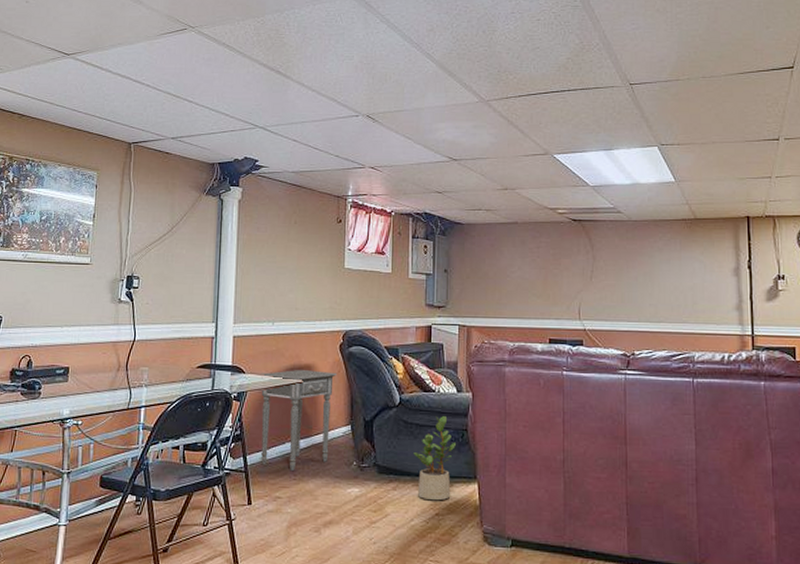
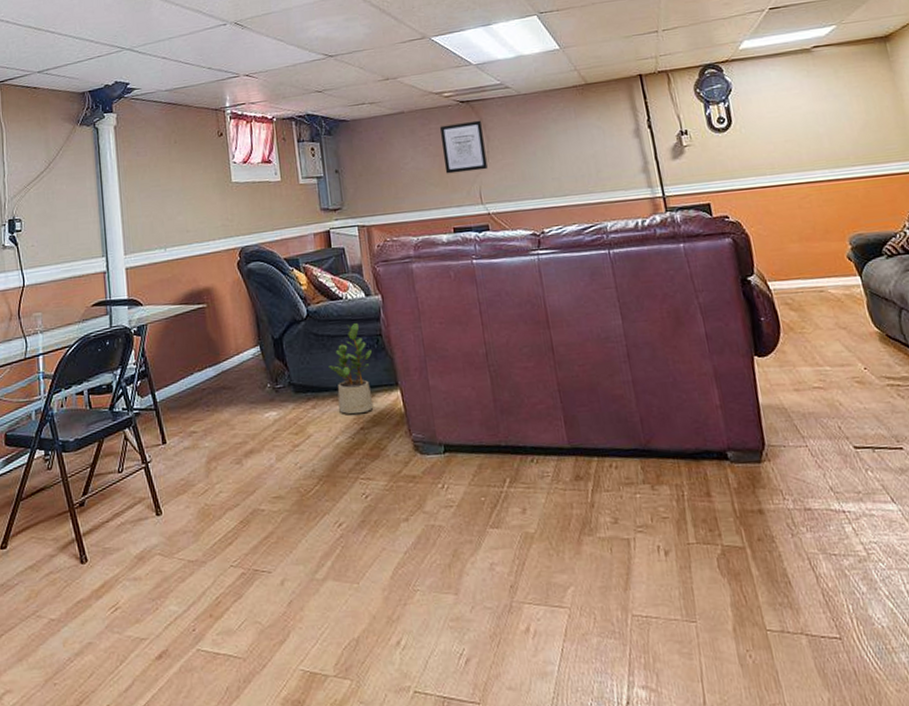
side table: present [260,370,338,470] -> none [159,292,241,402]
wall art: none [549,239,590,288] -> present [440,120,488,174]

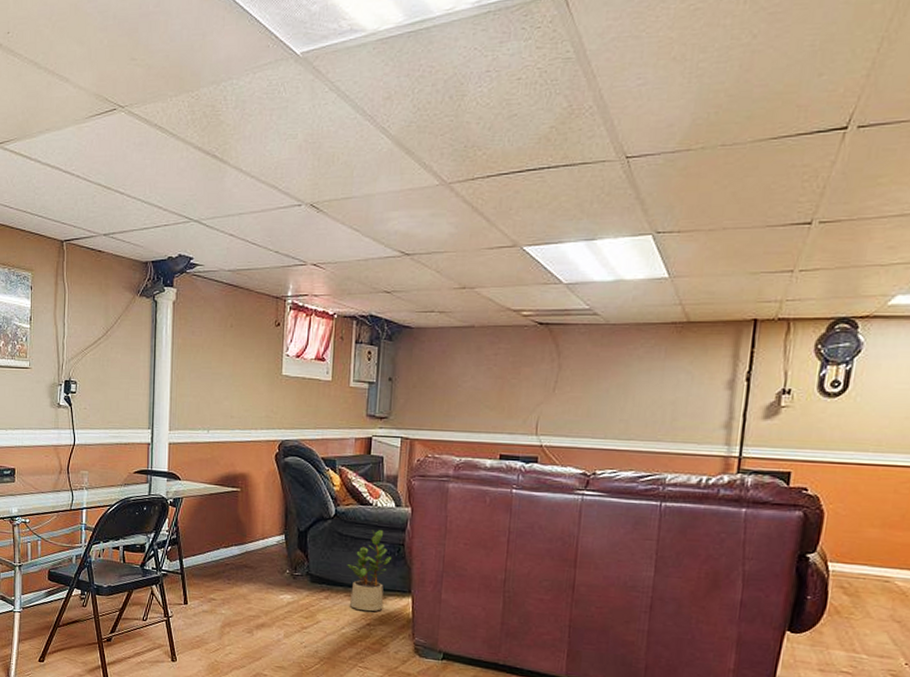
wall art: present [440,120,488,174] -> none [505,346,556,400]

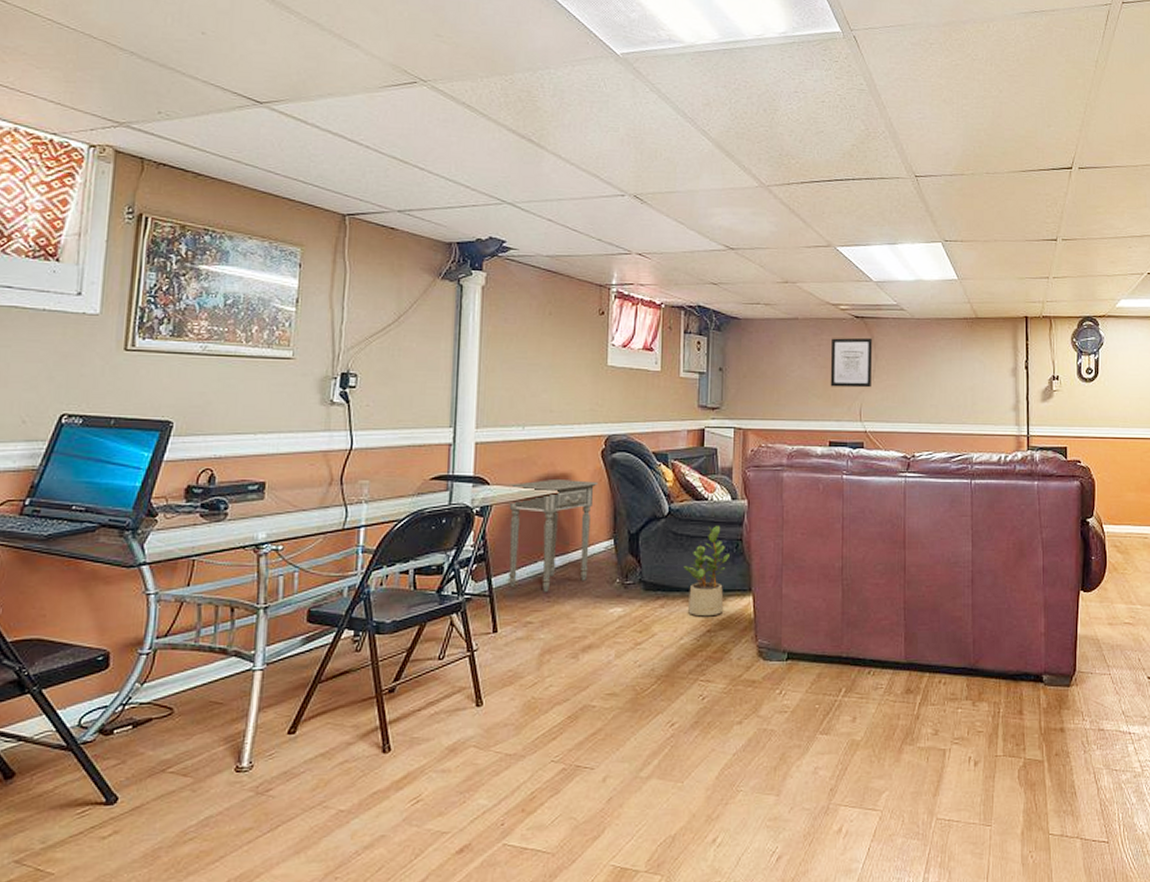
side table: none [196,478,273,575] -> present [508,480,599,592]
wall art: none [505,346,556,400] -> present [830,337,872,388]

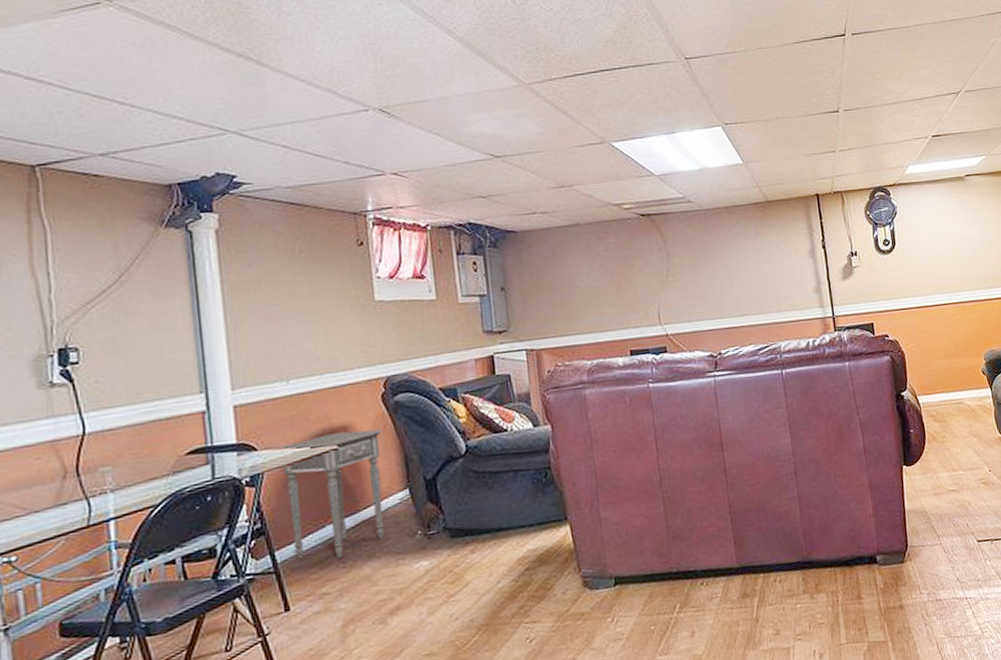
potted plant: present [683,526,729,617] -> none [490,457,540,556]
wall art: present [830,337,872,388] -> none [619,235,667,293]

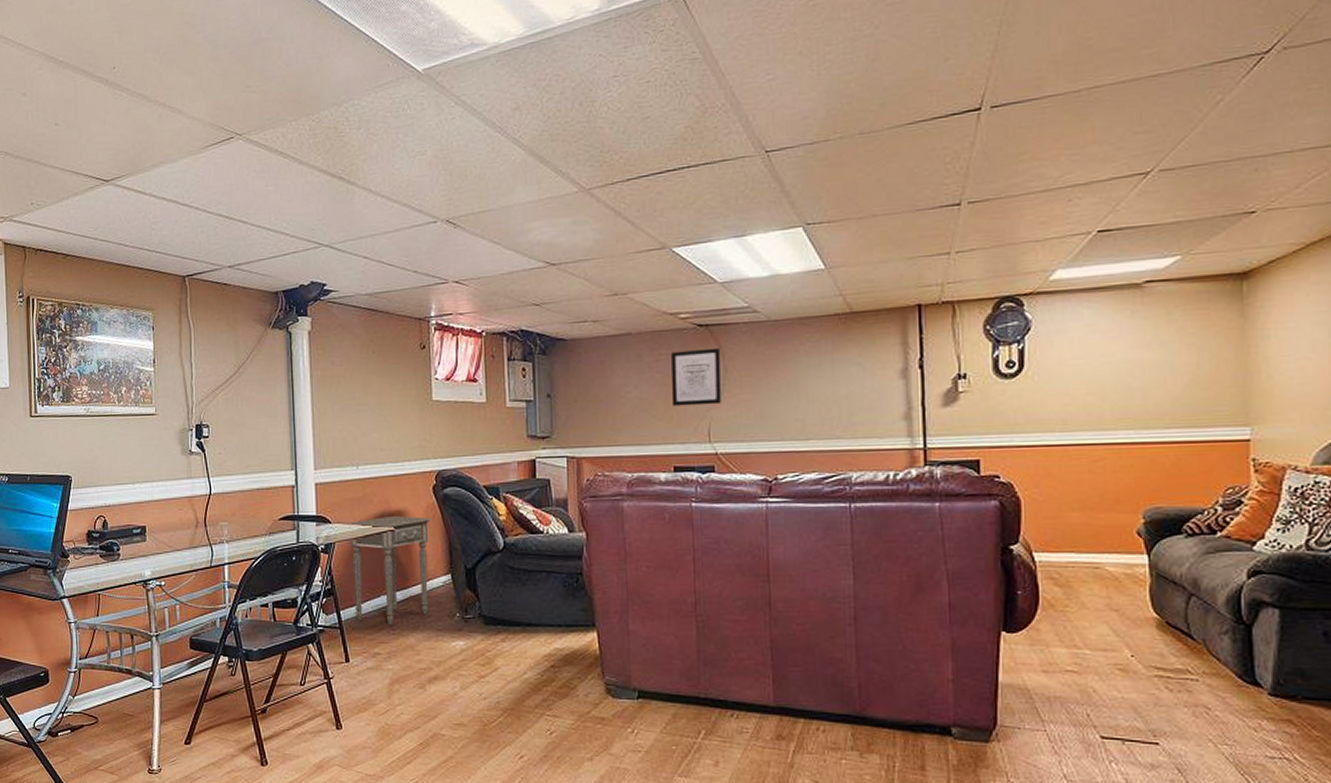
wall art: none [619,235,667,293] -> present [670,347,721,407]

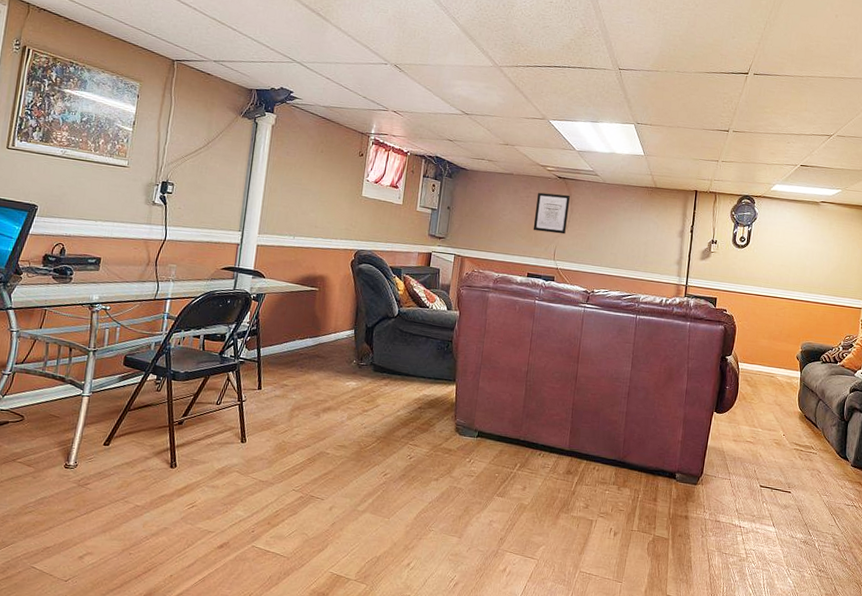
side table: present [348,516,433,625] -> none [273,279,347,364]

